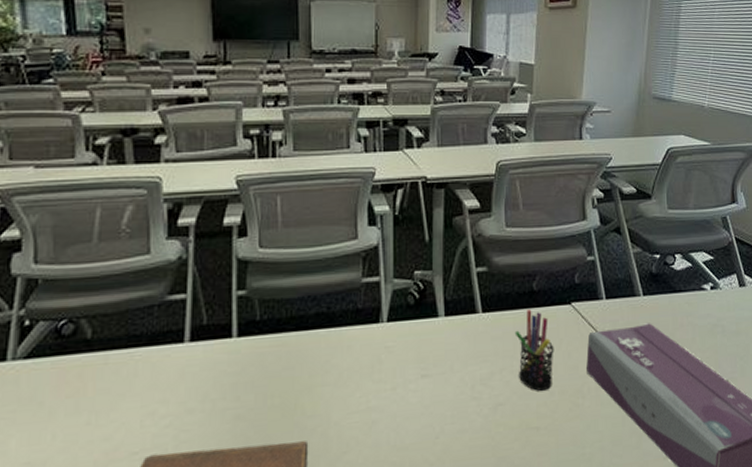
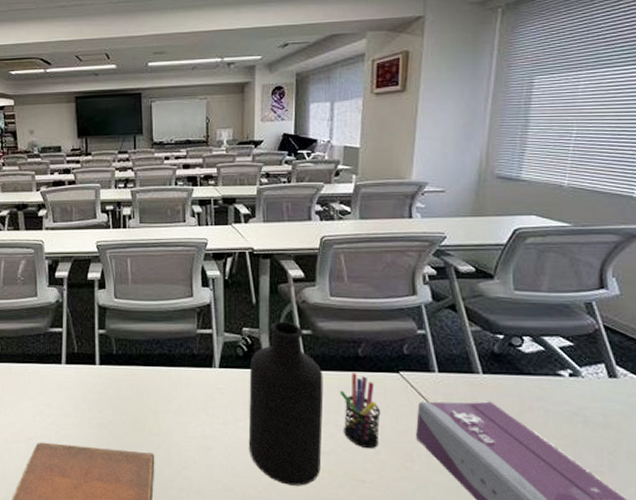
bottle: none [419,259,499,449] -> present [248,321,324,486]

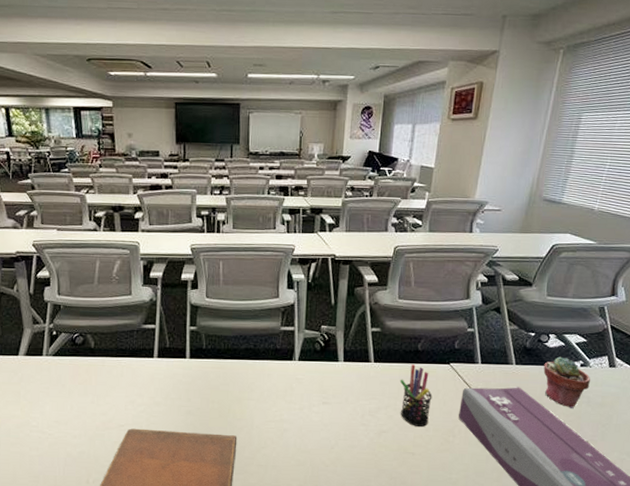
bottle: present [248,321,324,486] -> none [320,320,388,459]
potted succulent: none [520,364,585,430] -> present [543,356,590,408]

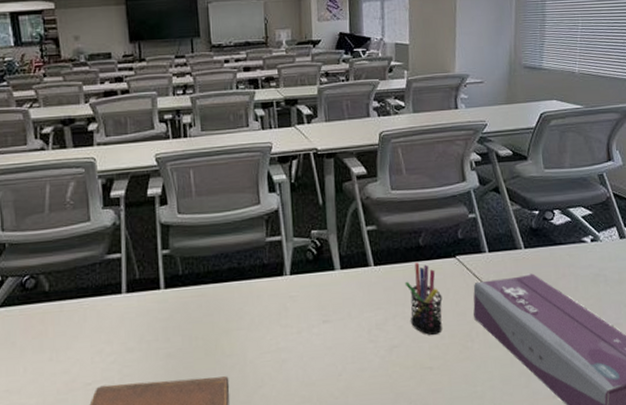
potted succulent: present [543,356,590,408] -> none [553,233,604,290]

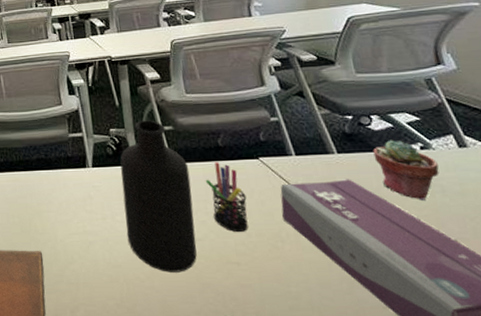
bottle: none [320,219,392,385] -> present [120,120,197,272]
potted succulent: none [553,233,604,290] -> present [373,140,439,200]

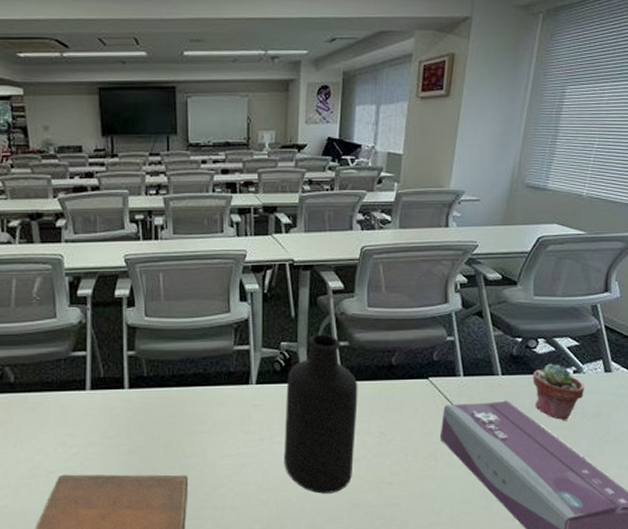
pen holder: present [205,162,248,233] -> none [372,381,410,453]

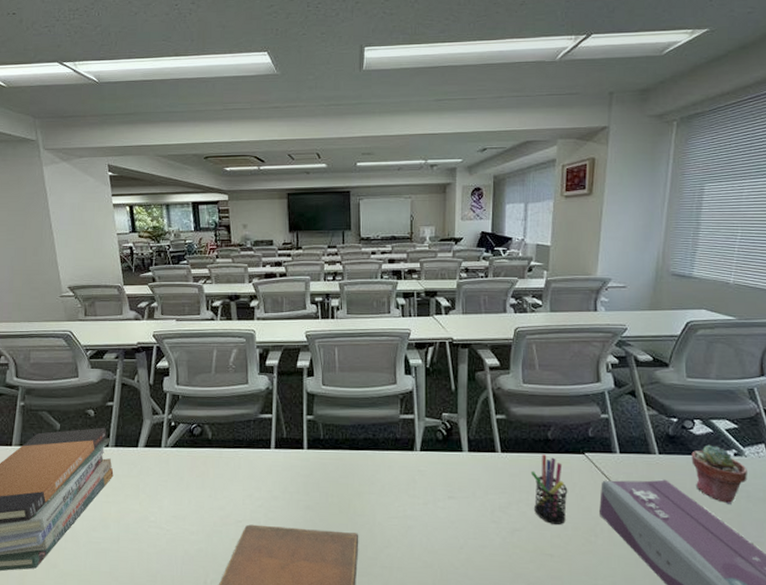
bottle: present [283,334,358,494] -> none [447,407,516,561]
pen holder: none [372,381,410,453] -> present [530,454,568,526]

